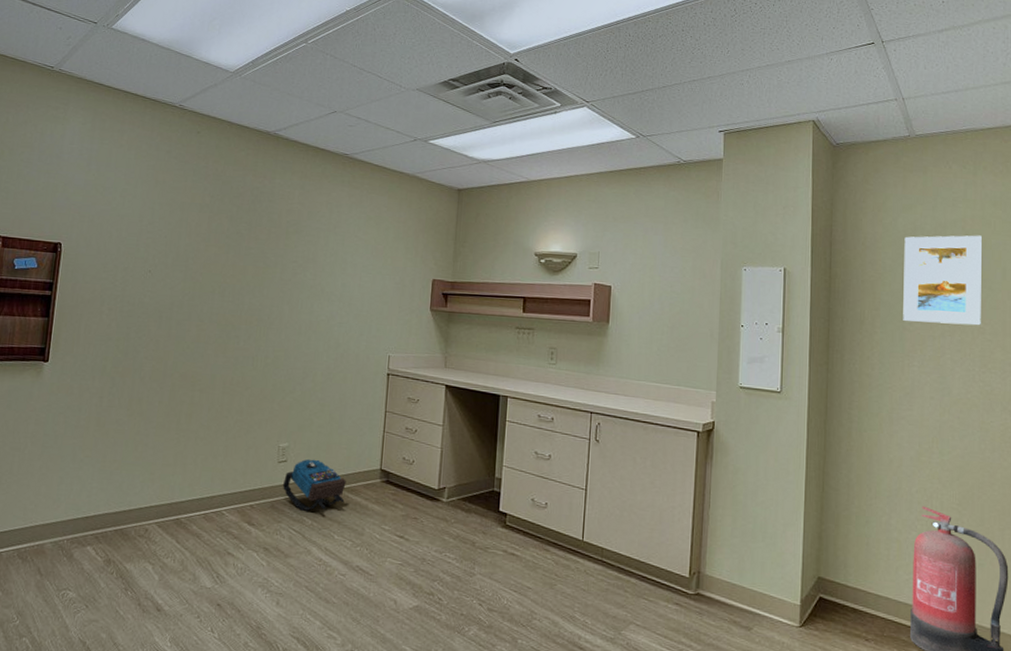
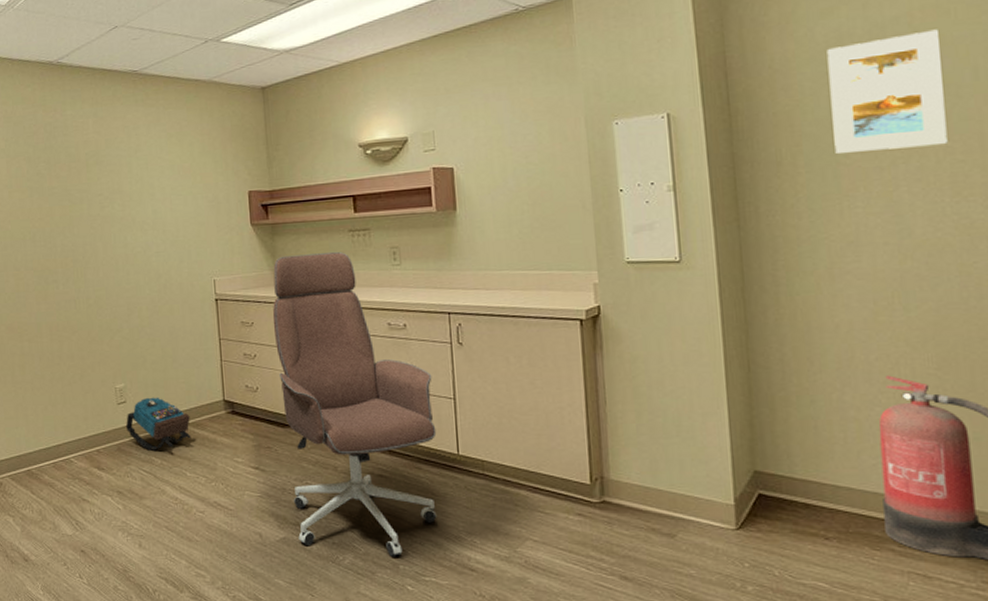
office chair: none [430,342,570,631] -> present [272,251,437,557]

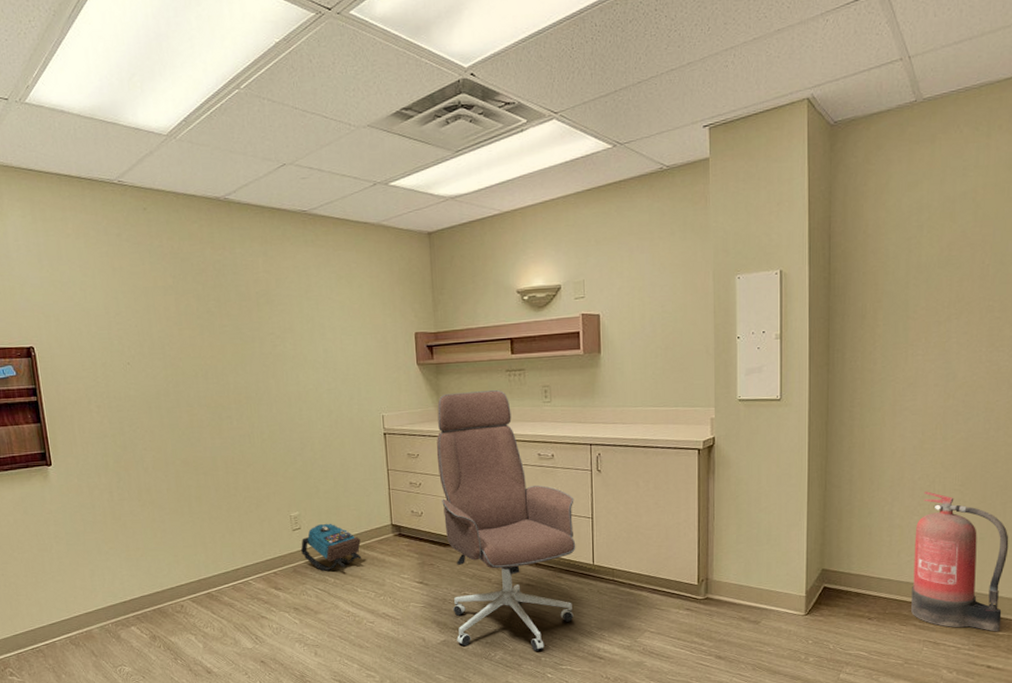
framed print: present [827,29,948,153] -> none [907,205,995,309]

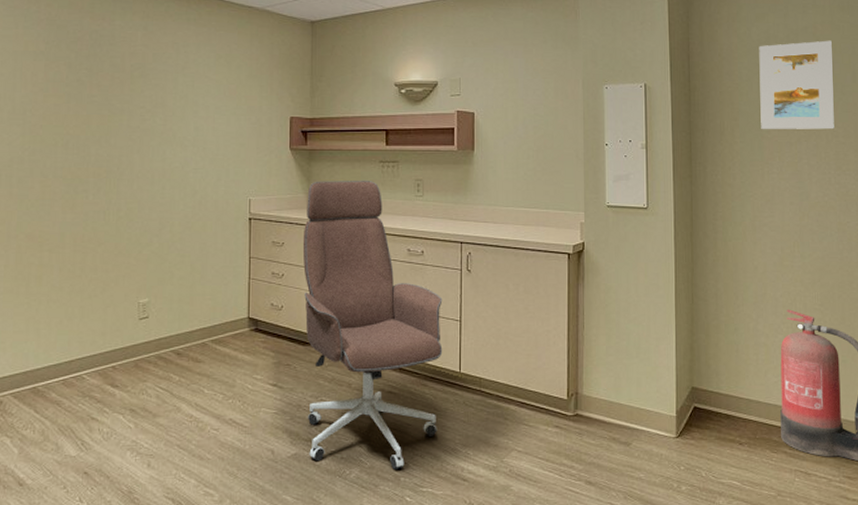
backpack: present [301,523,362,571] -> none [146,313,213,367]
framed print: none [907,205,995,309] -> present [759,40,834,130]

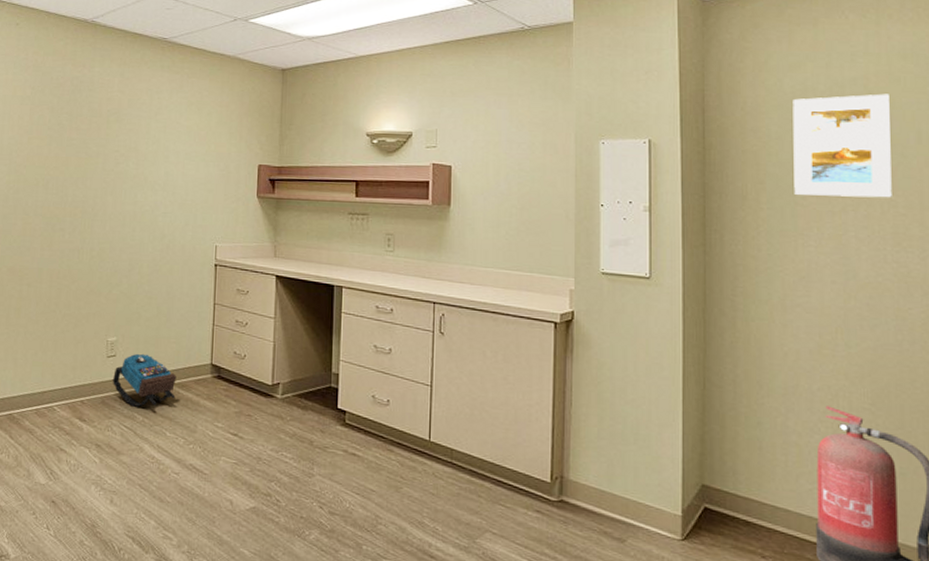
backpack: none [146,313,213,367] -> present [113,353,177,407]
office chair: present [302,180,443,470] -> none [267,230,413,537]

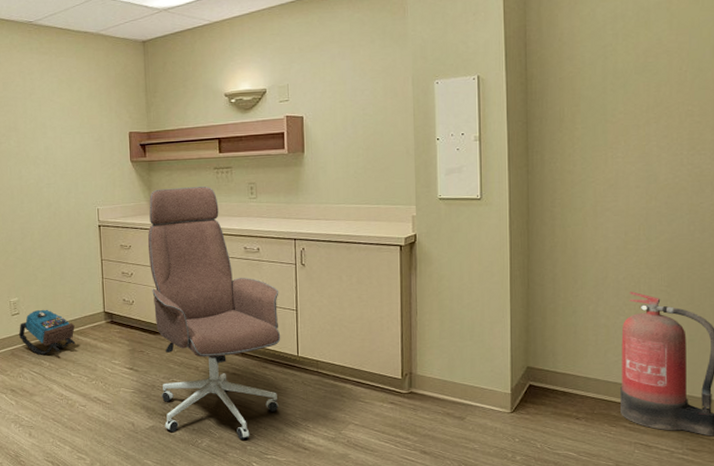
office chair: none [267,230,413,537] -> present [147,186,281,440]
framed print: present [793,94,892,198] -> none [604,14,690,113]

